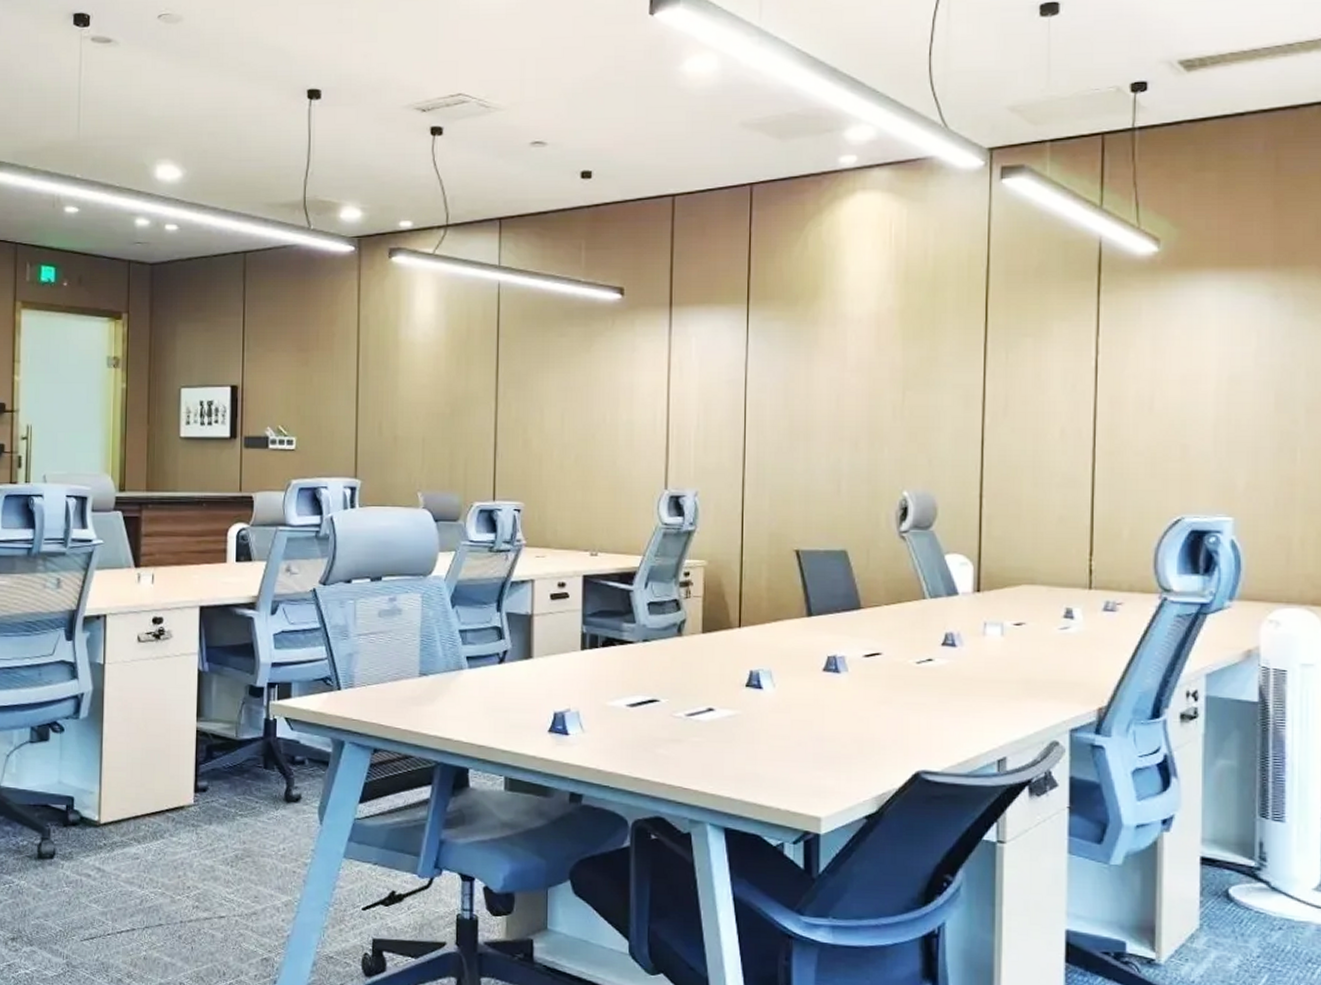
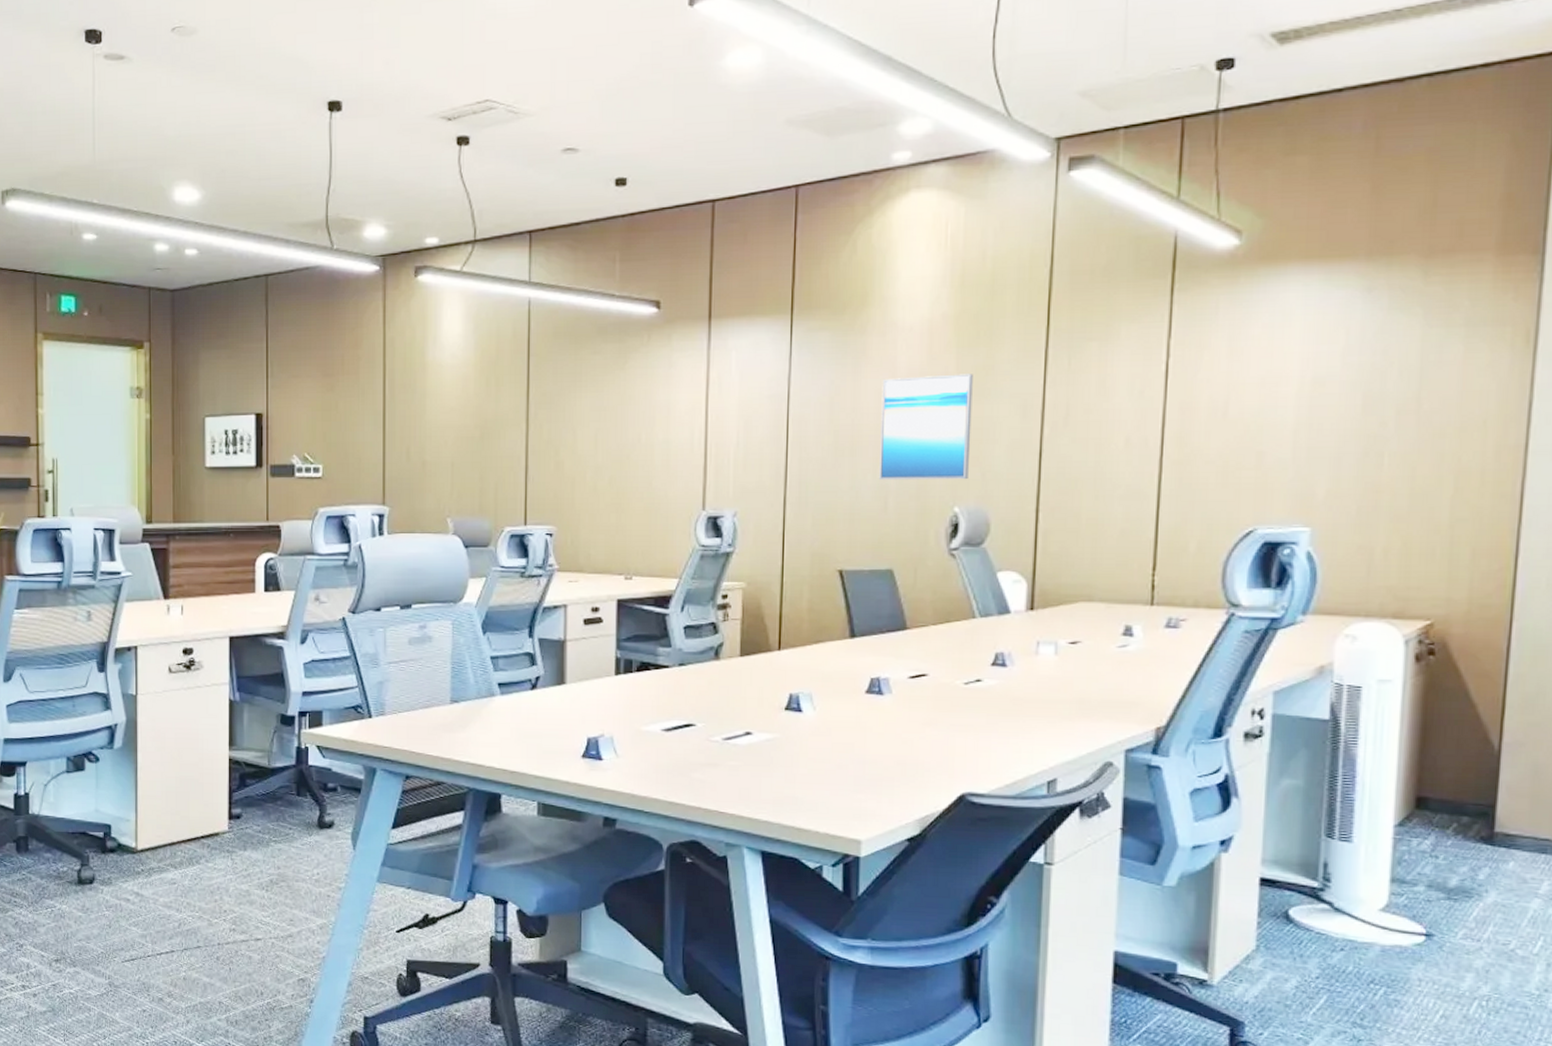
wall art: none [831,365,918,466] -> present [878,374,973,481]

